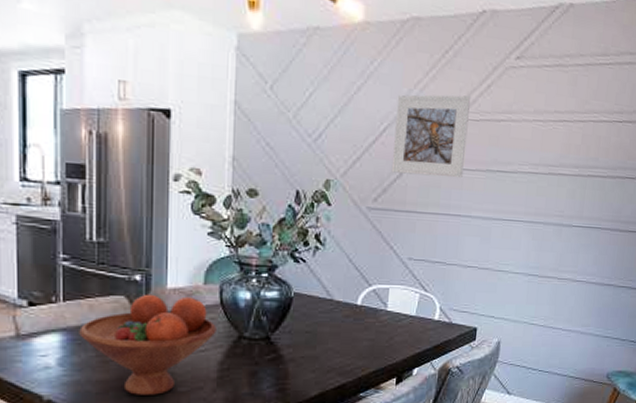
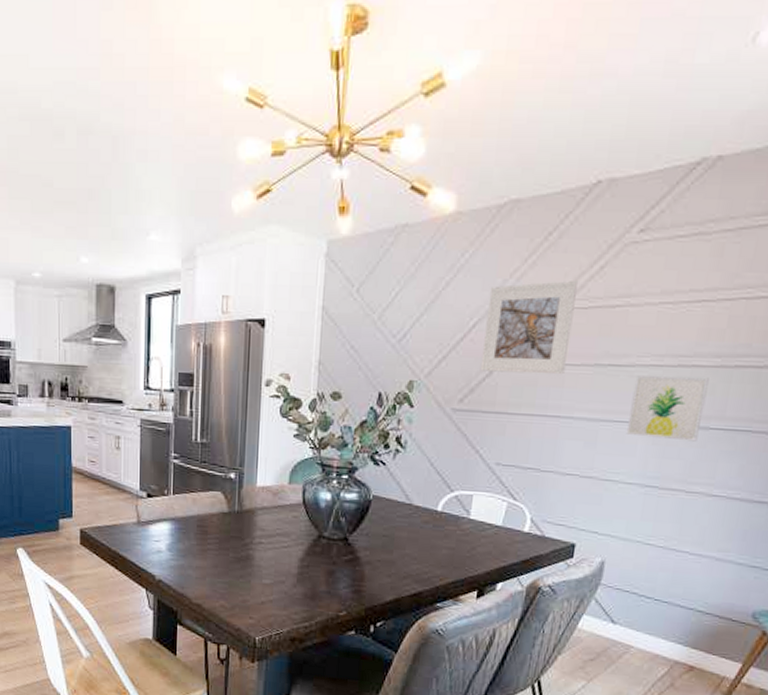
fruit bowl: present [79,294,216,397] -> none [184,491,299,585]
wall art: none [512,181,571,237] -> present [625,375,709,442]

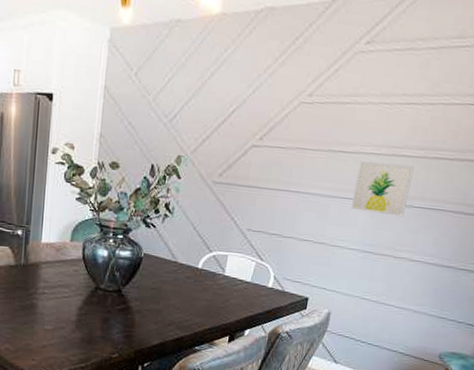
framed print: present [480,281,579,375] -> none [237,79,318,158]

